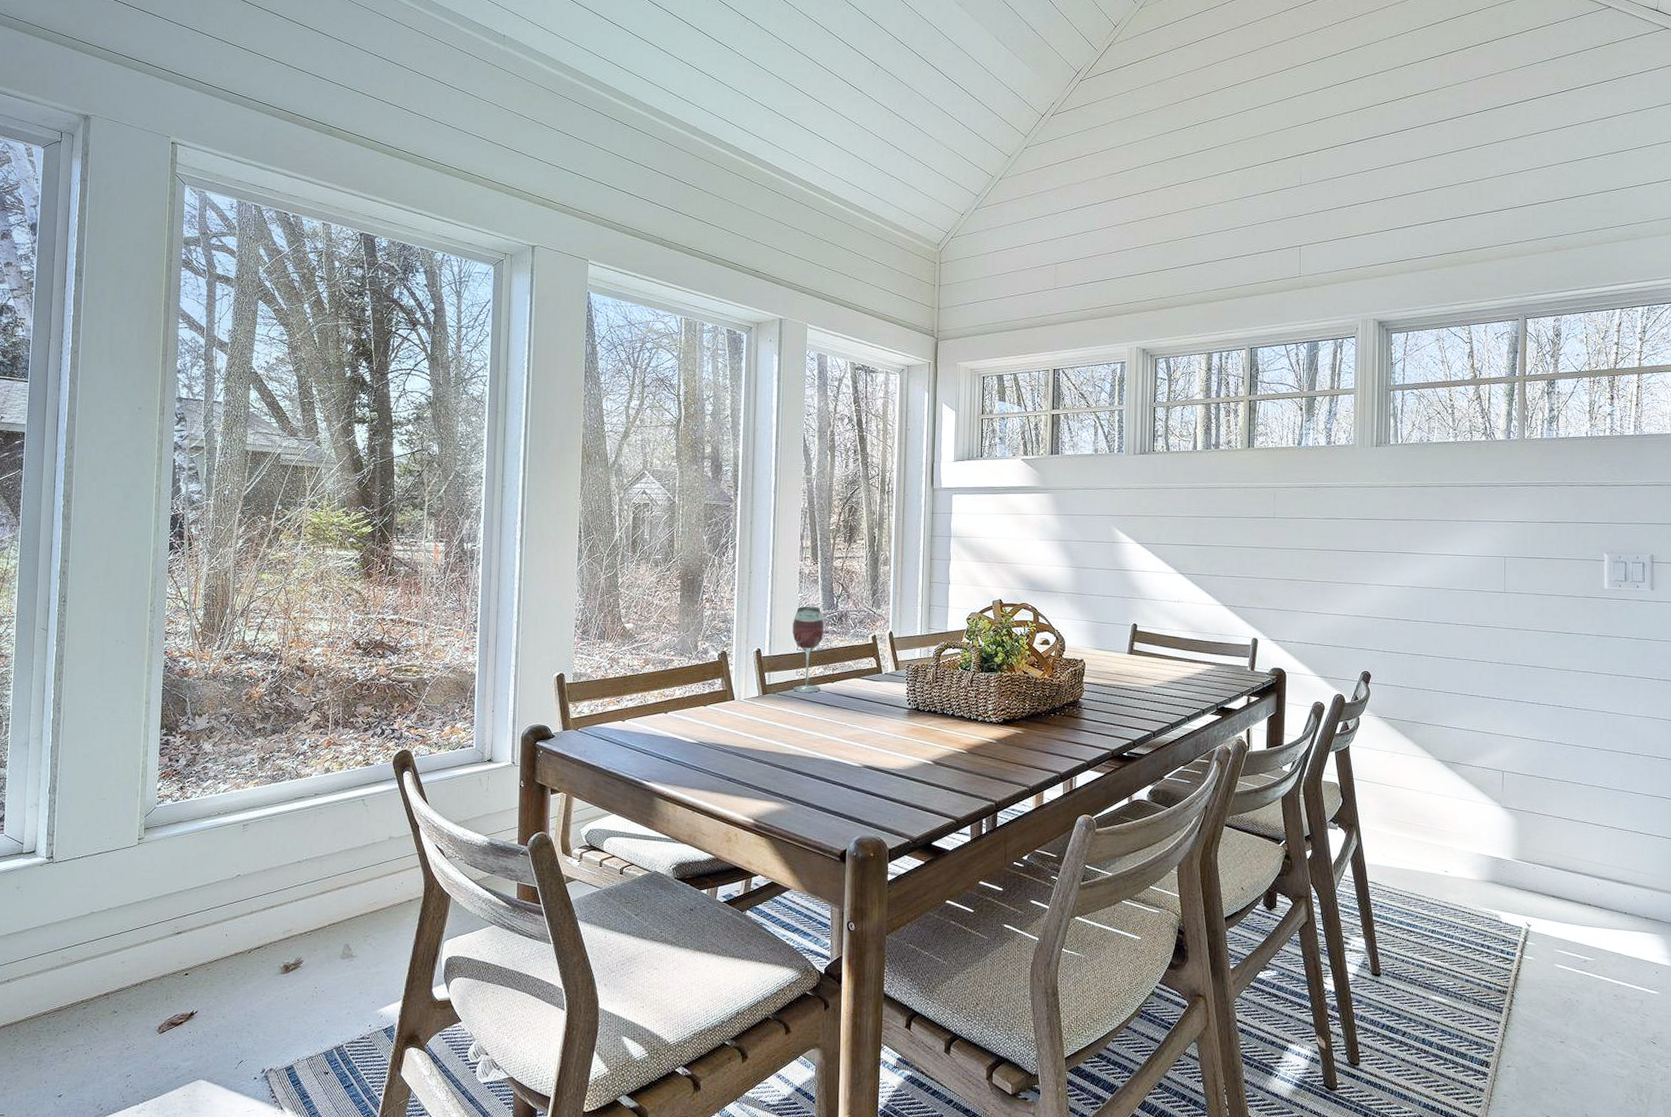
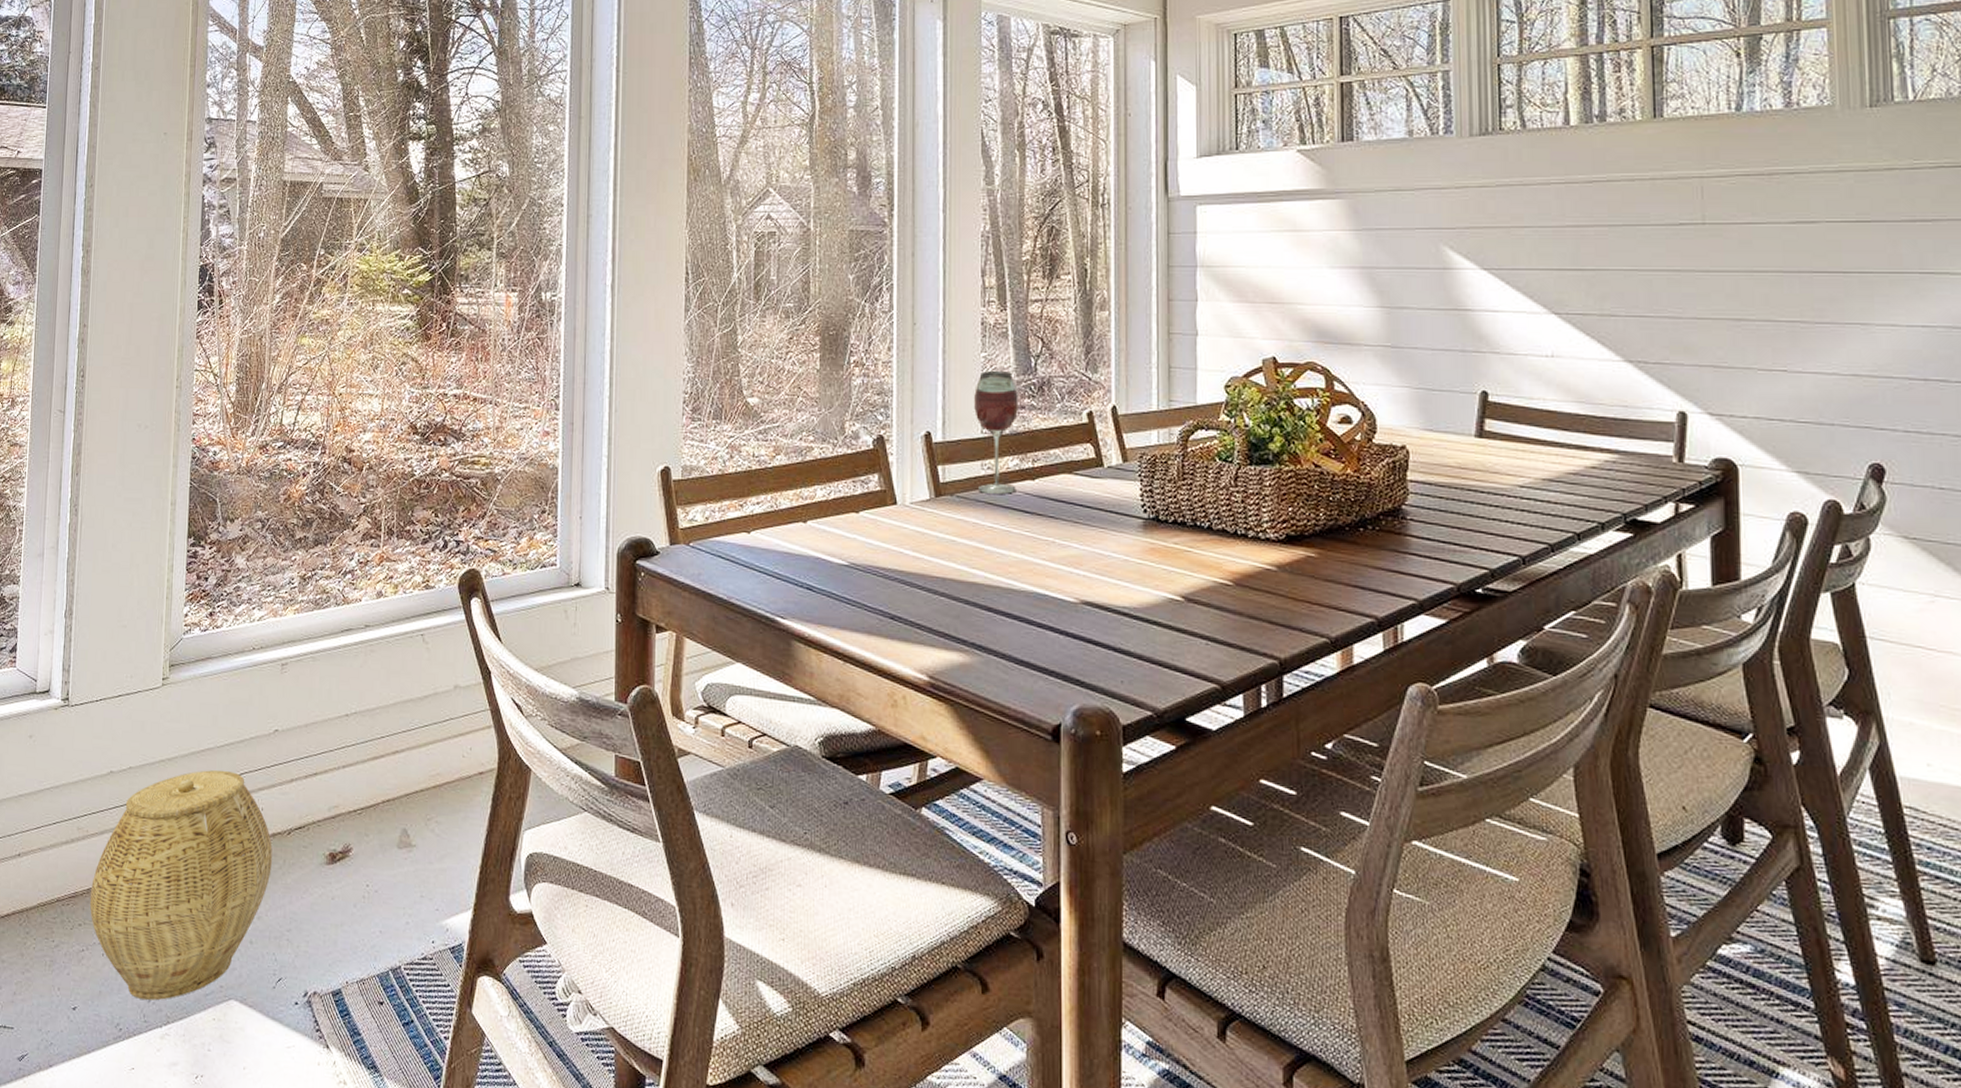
woven basket: none [73,907,235,1085] -> present [89,769,272,1001]

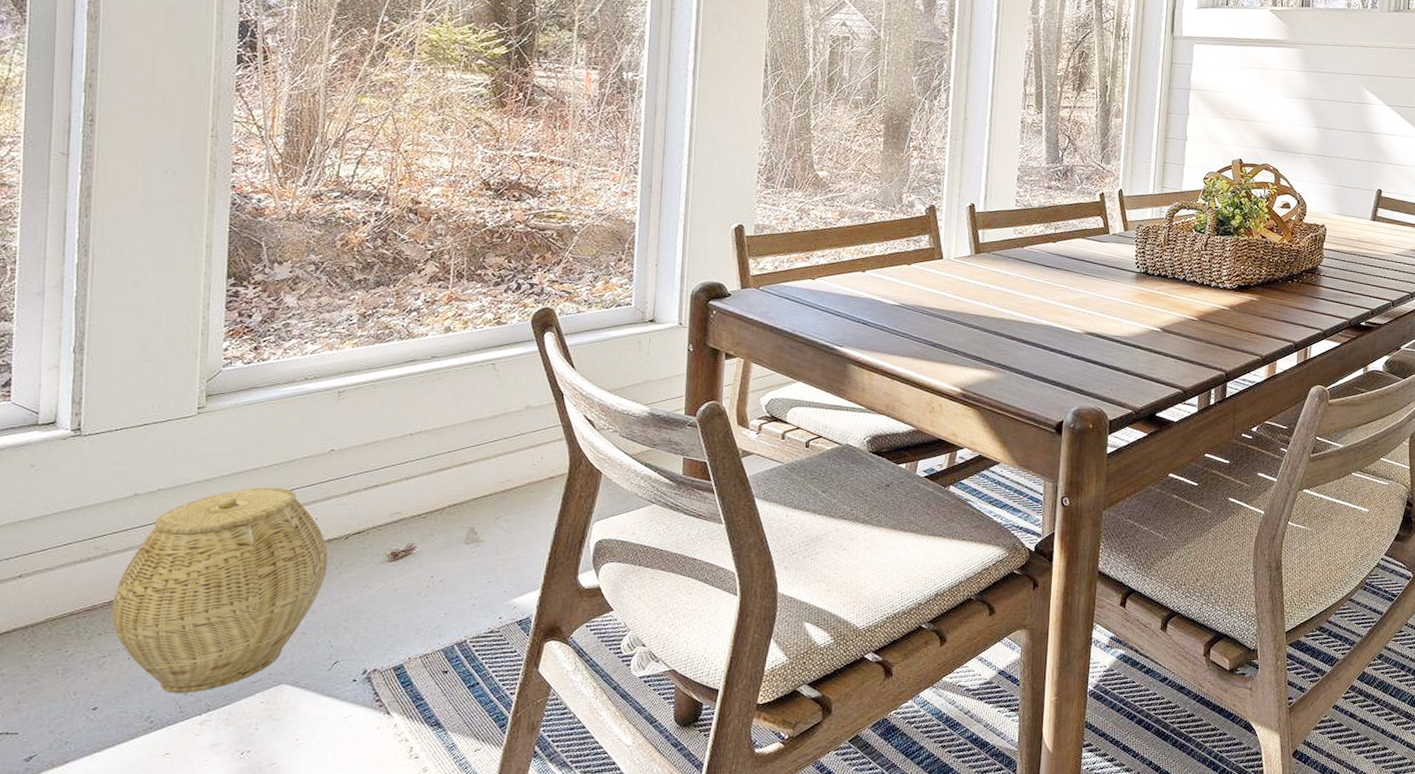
wineglass: present [974,370,1020,494] -> none [1010,158,1048,253]

